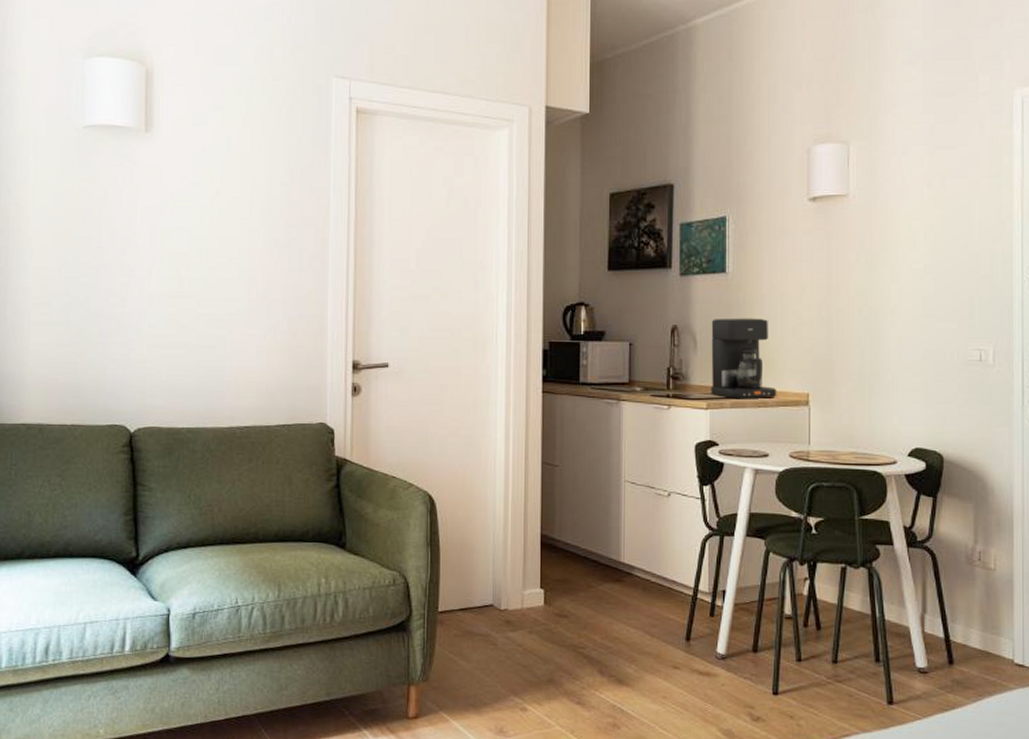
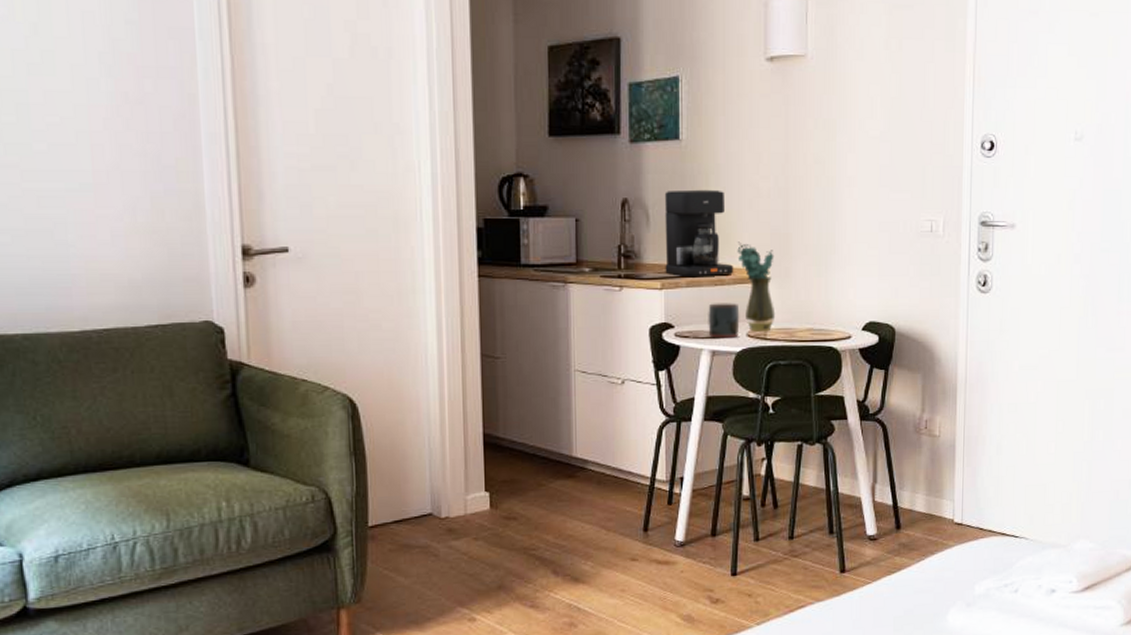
mug: none [751,424,783,458] -> present [708,303,740,338]
vase: none [780,366,818,453] -> present [737,241,776,332]

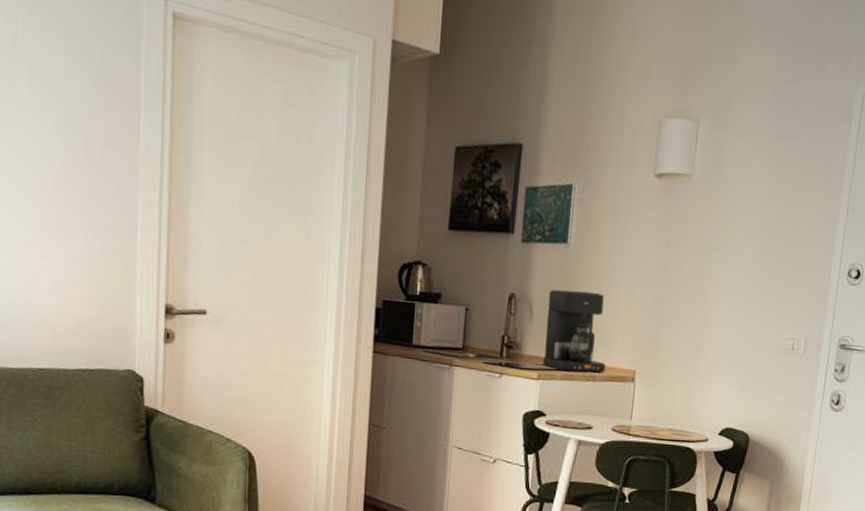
mug: present [708,303,740,338] -> none [576,397,608,431]
vase: present [737,241,776,332] -> none [610,342,644,428]

